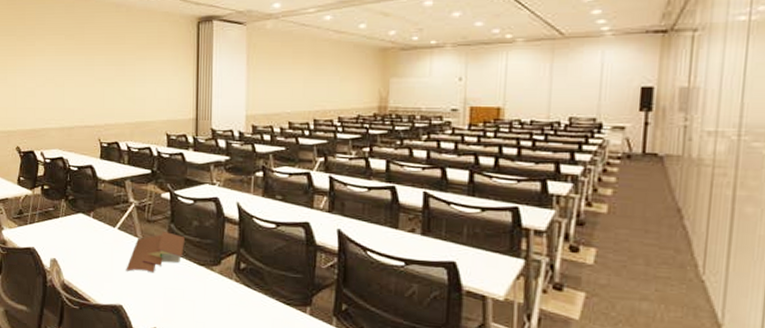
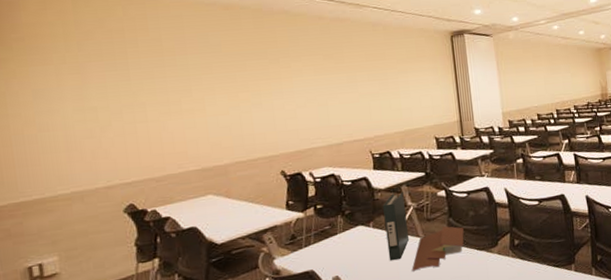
binder: none [105,186,127,256] -> present [383,192,410,261]

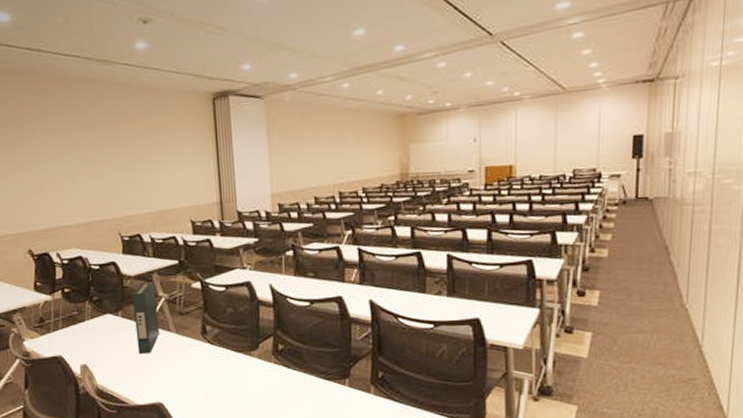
papers: present [412,225,464,272] -> none [162,321,220,368]

